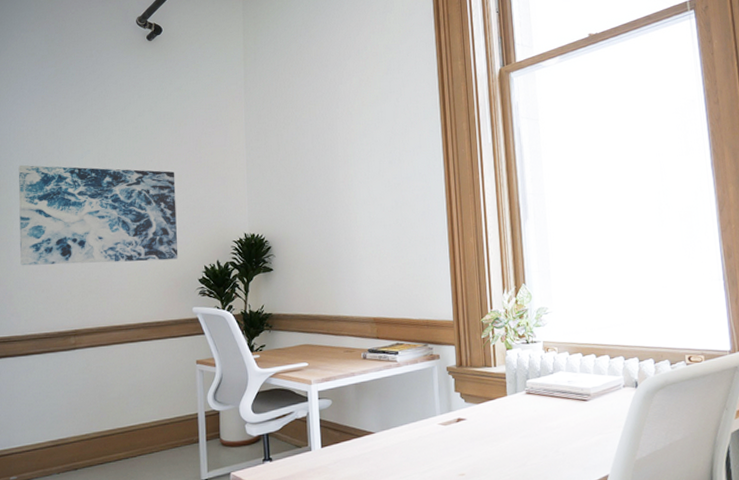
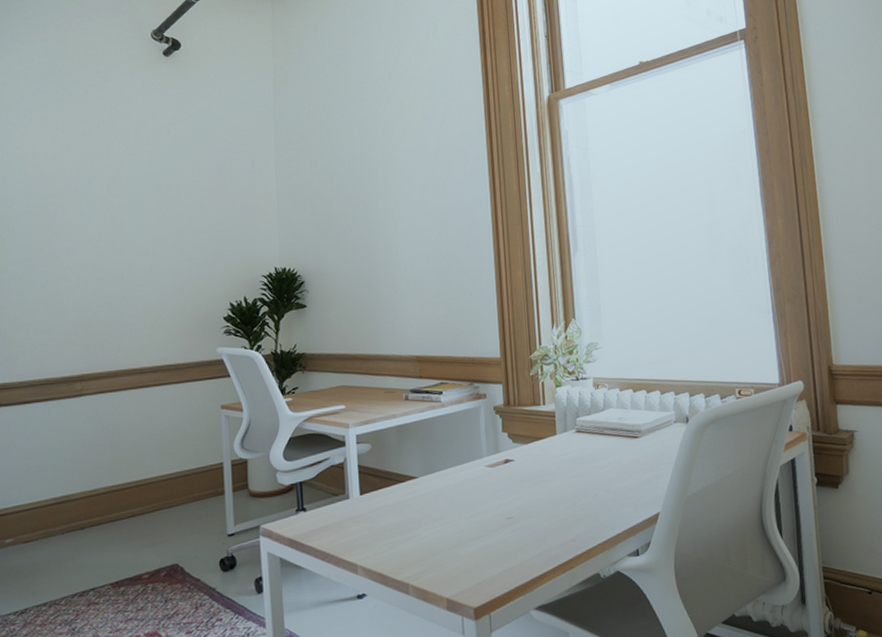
wall art: present [18,165,178,266] -> none [13,191,200,304]

